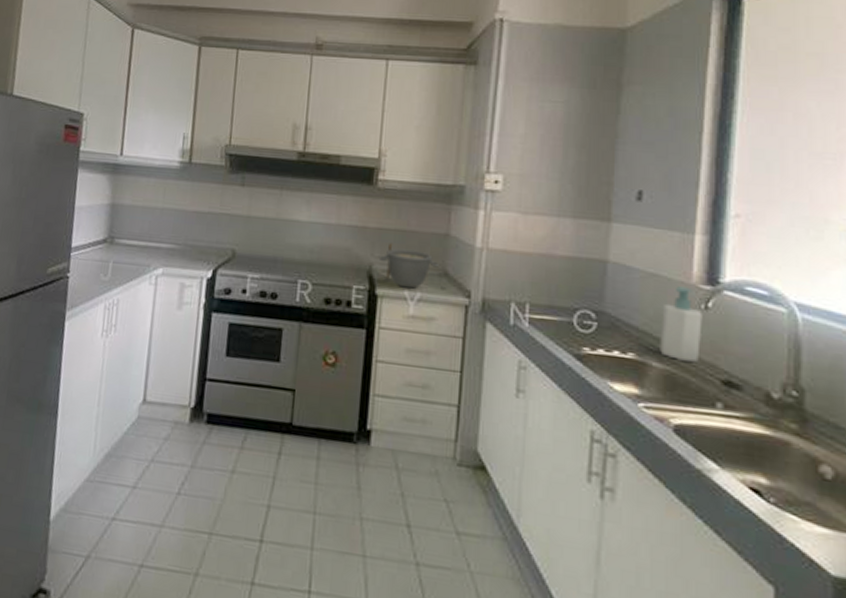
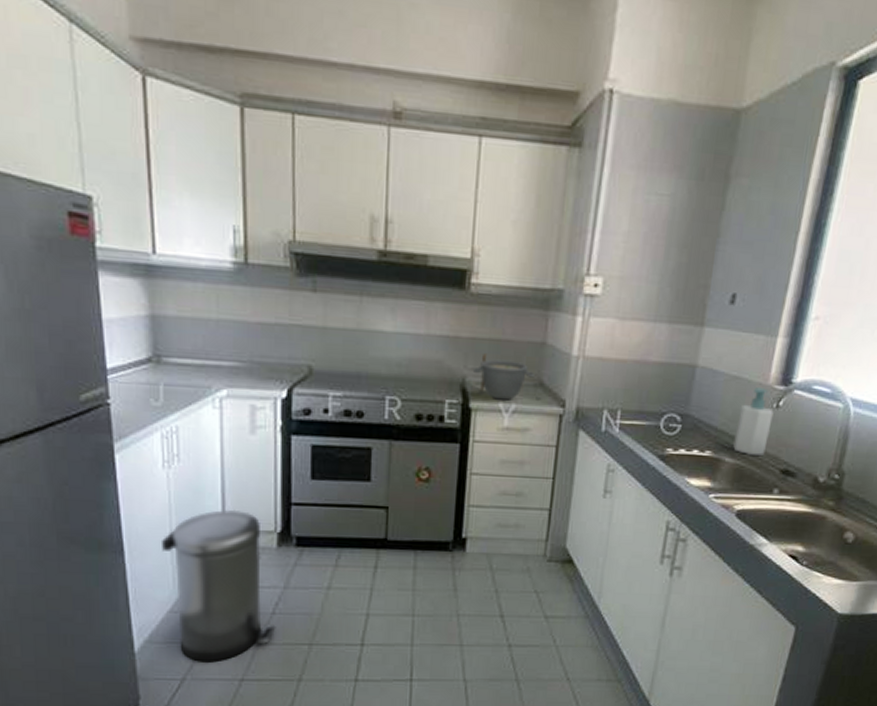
pedal bin: none [89,380,180,543] -> present [162,509,276,664]

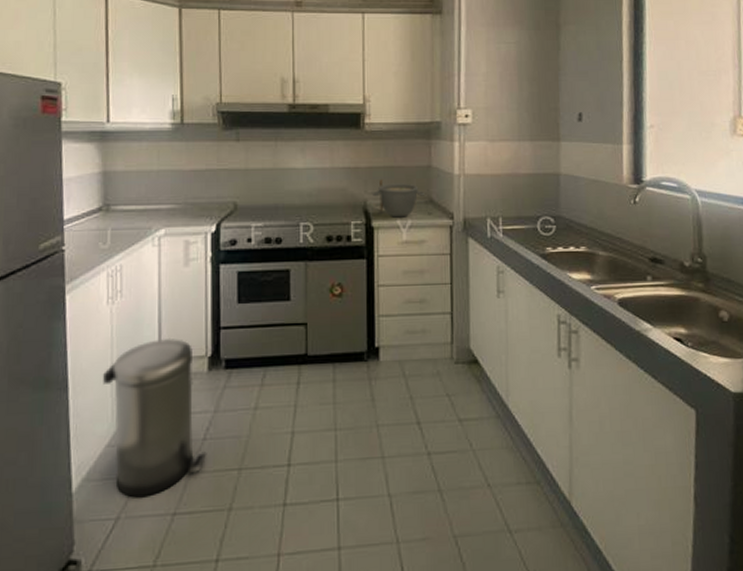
soap bottle: present [733,387,774,456] -> none [602,188,634,247]

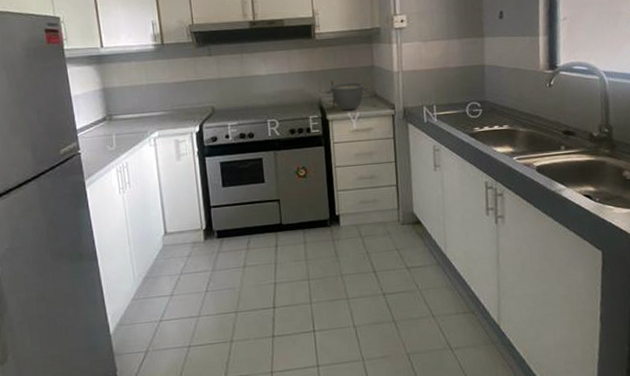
pedal bin: present [103,337,207,499] -> none [123,216,210,337]

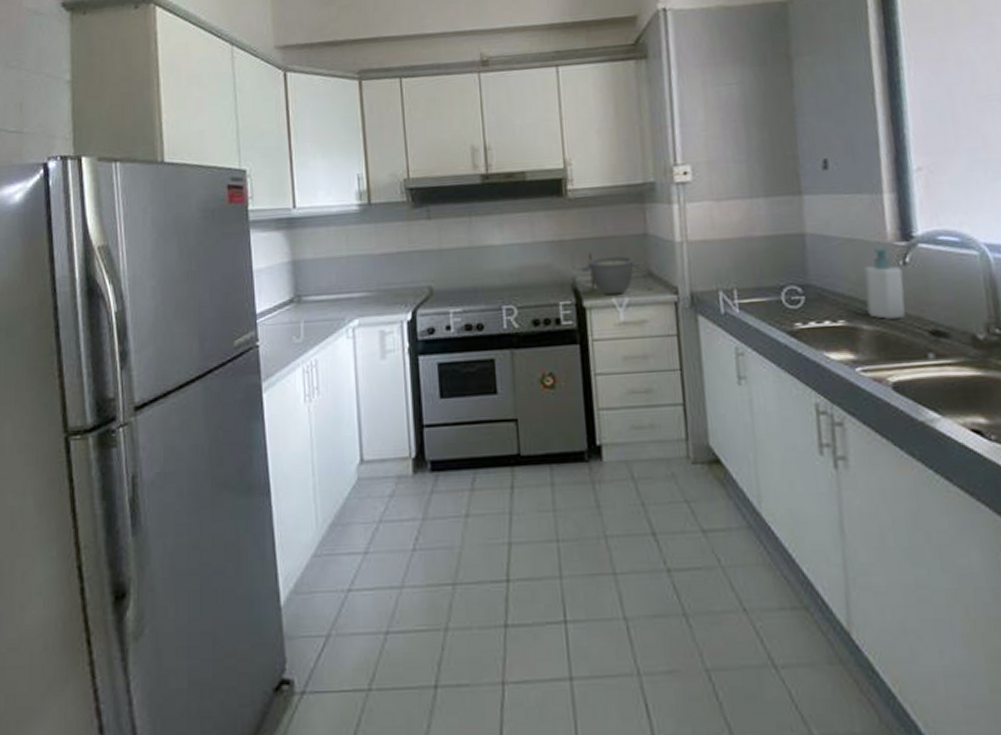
soap bottle: none [522,74,549,124] -> present [863,246,906,319]

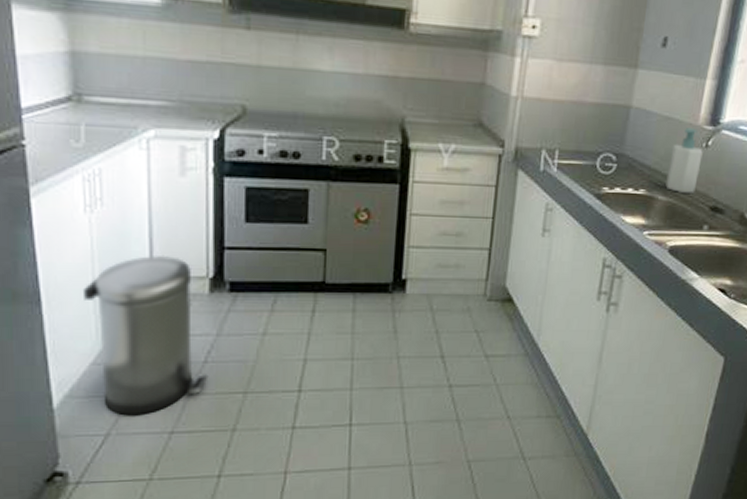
pedal bin: none [305,437,418,615] -> present [84,254,209,417]
cooking pot: present [580,252,642,295] -> none [411,94,474,141]

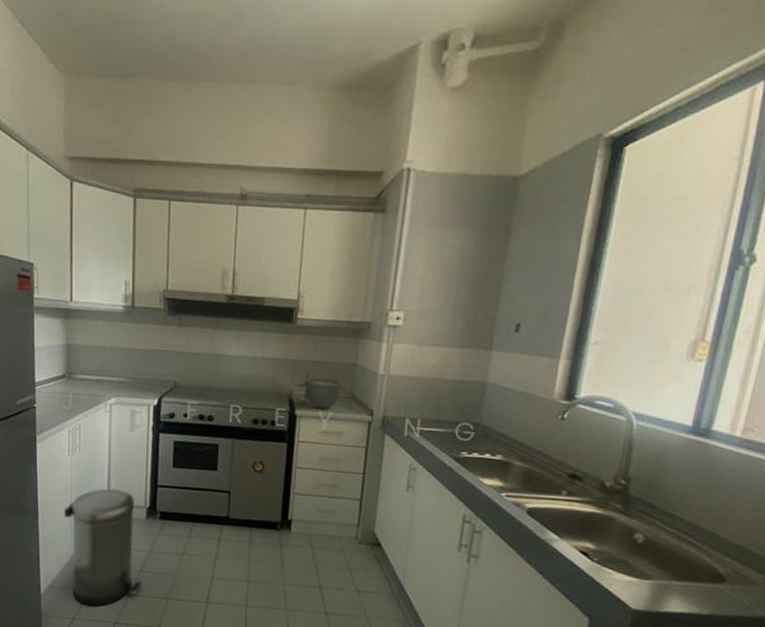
cooking pot: none [411,94,474,141] -> present [297,372,348,410]
soap bottle: present [665,128,703,193] -> none [522,402,559,461]

